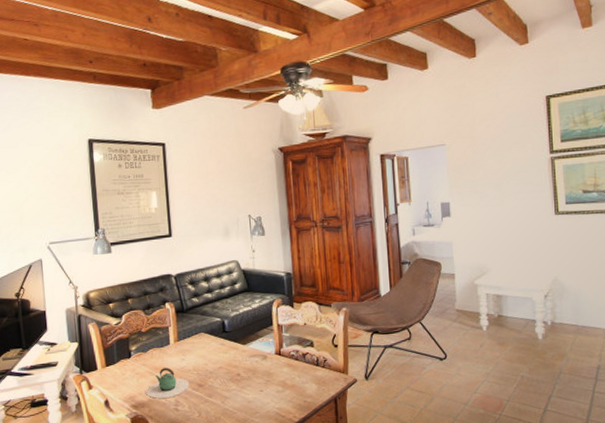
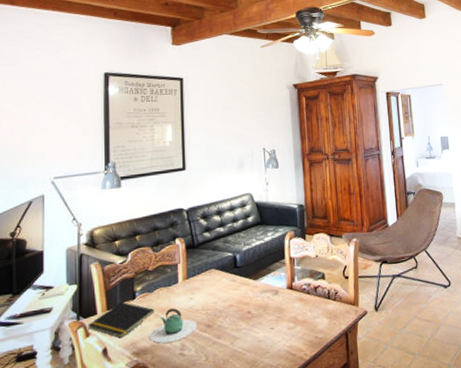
notepad: none [90,360,149,392] -> present [88,302,154,339]

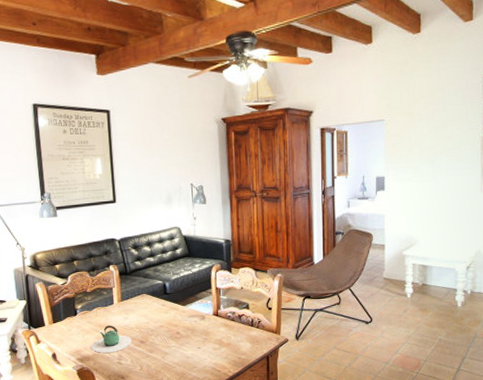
notepad: present [88,302,154,339] -> none [38,317,94,347]

